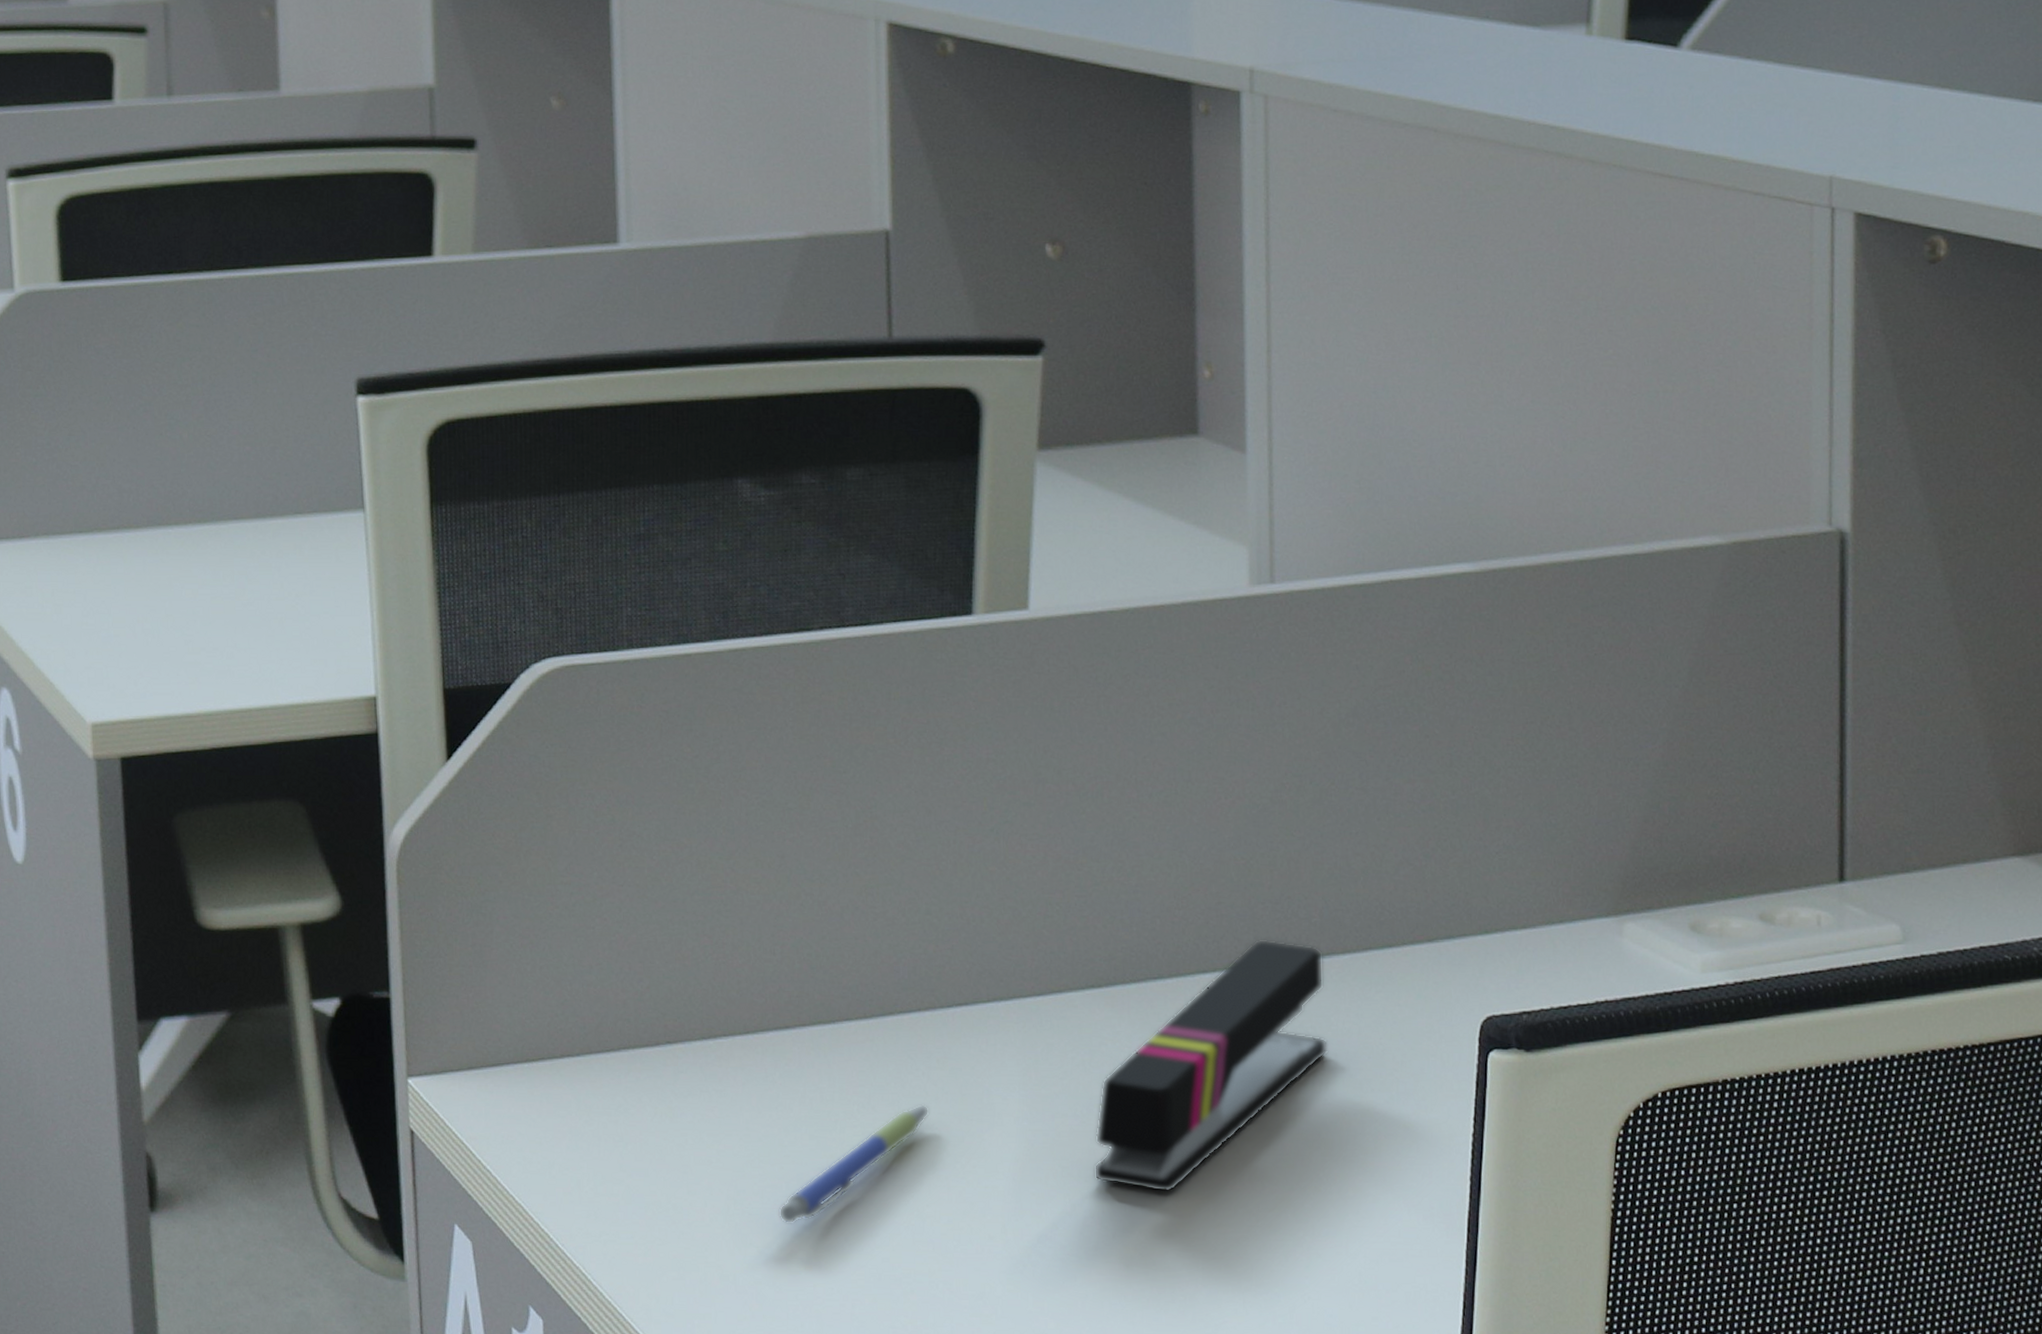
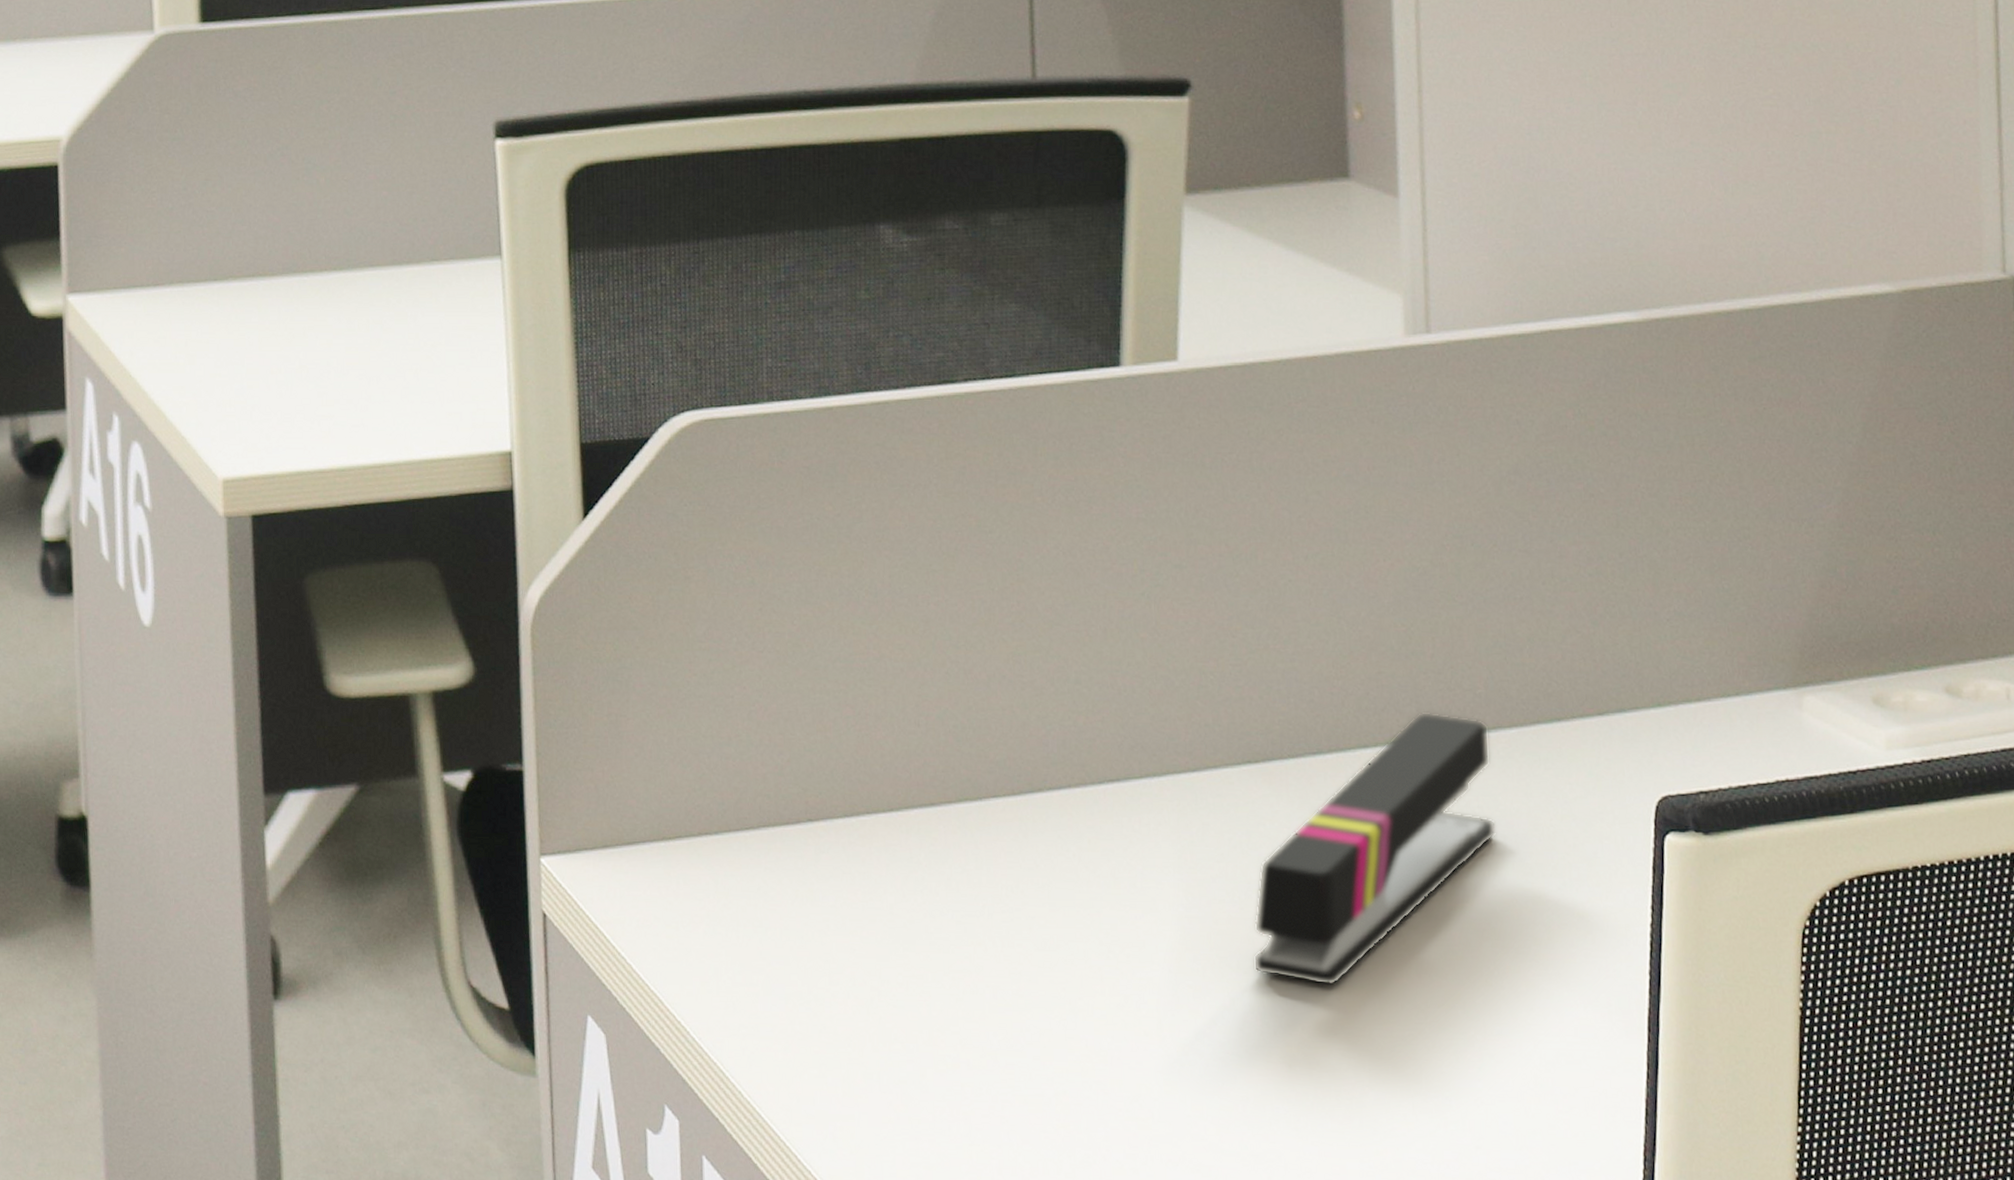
pen: present [778,1104,929,1224] -> none [924,888,1081,1018]

